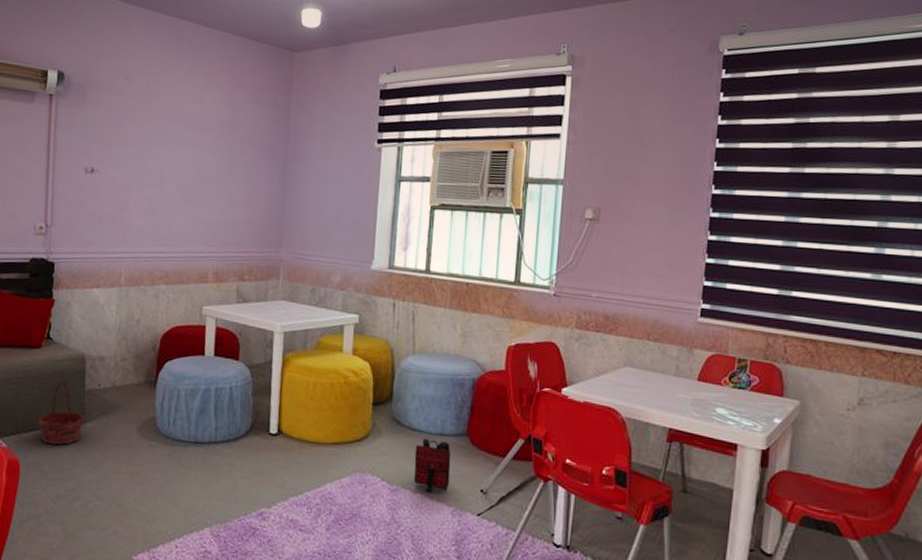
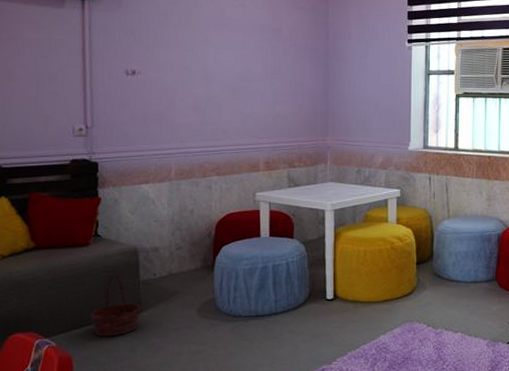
backpack: present [414,439,451,493] -> none [454,287,484,331]

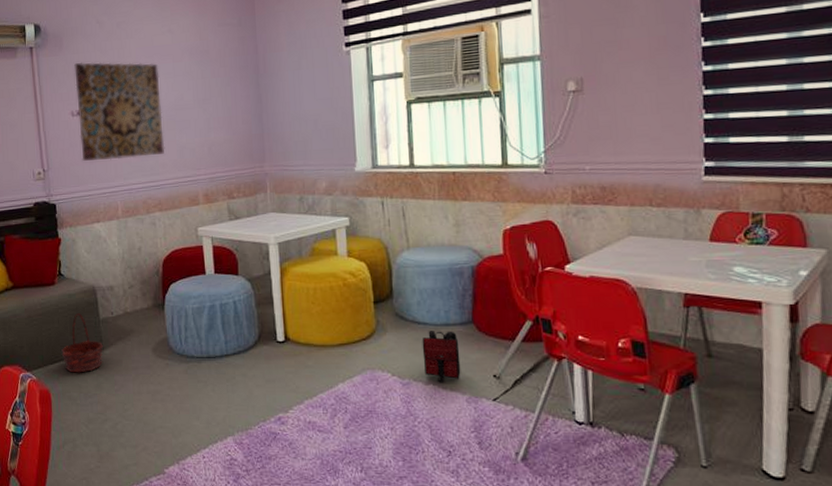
wall art: none [133,22,228,122] -> present [74,62,165,161]
backpack: none [454,287,484,331] -> present [422,331,461,383]

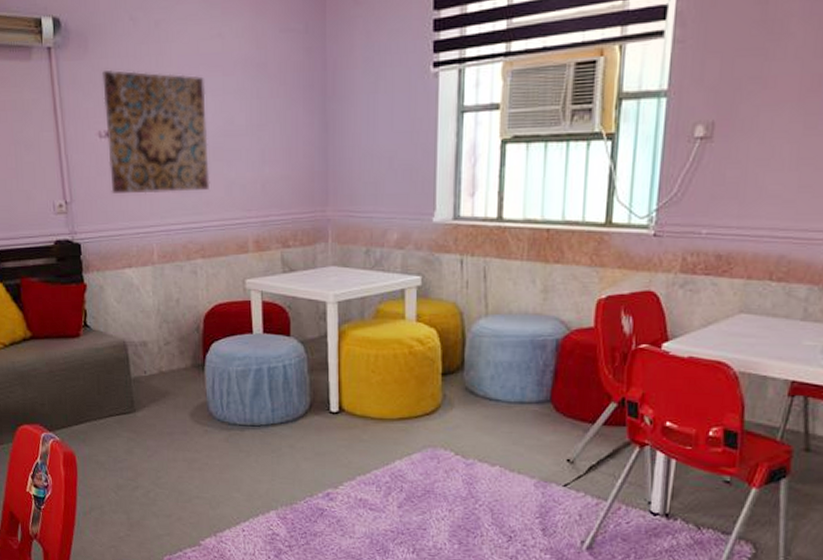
basket: present [61,313,104,373] -> none [88,370,136,436]
backpack: present [422,331,461,383] -> none [491,408,533,465]

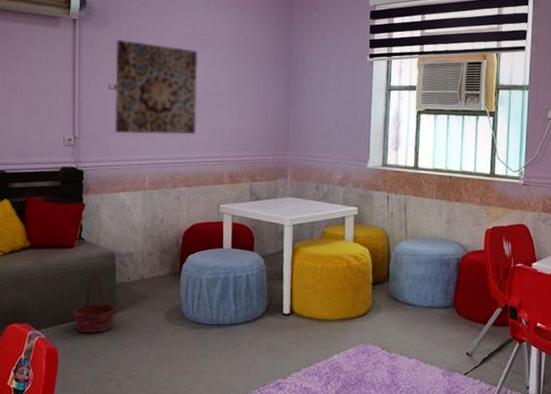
basket: none [88,370,136,436] -> present [73,276,117,334]

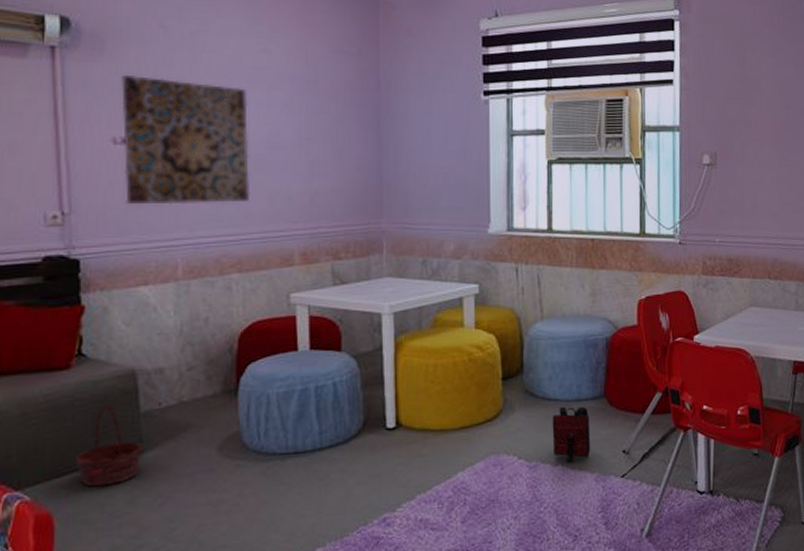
backpack: none [409,312,441,358] -> present [552,406,591,463]

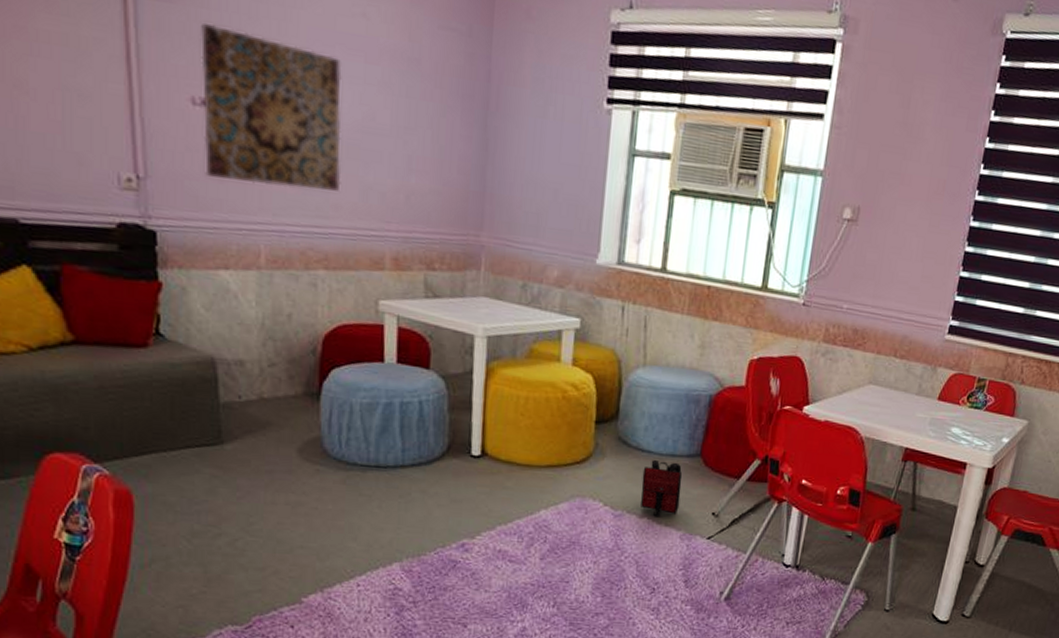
basket: present [75,406,144,487] -> none [154,391,224,472]

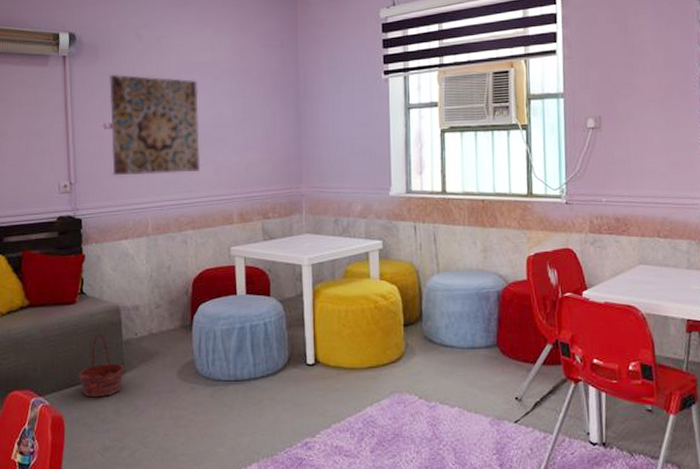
basket: none [154,391,224,472] -> present [79,334,126,398]
backpack: present [641,460,683,517] -> none [449,354,485,406]

